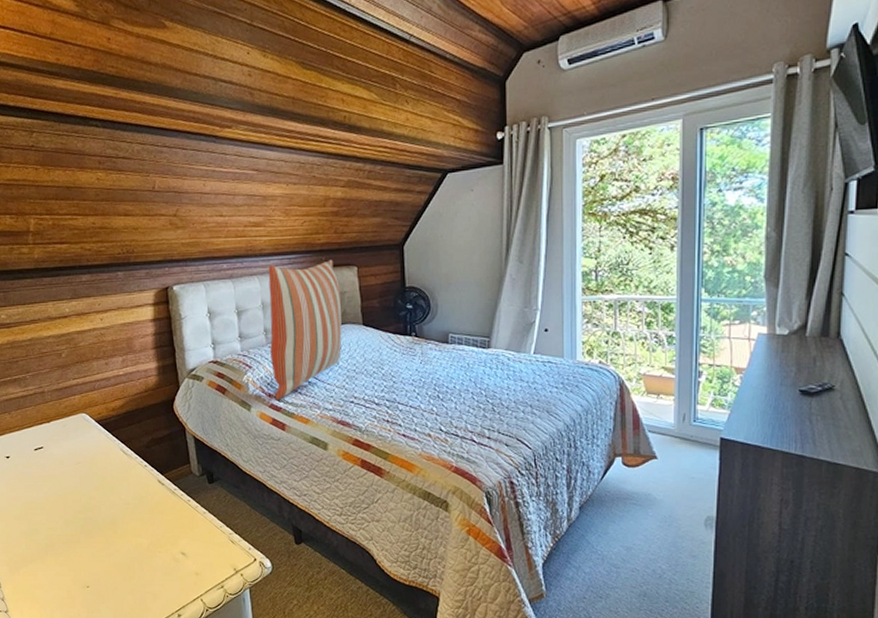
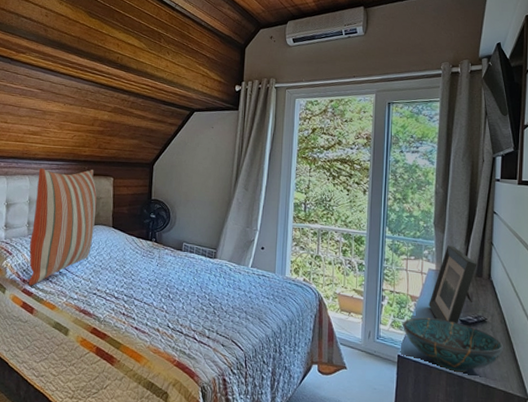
decorative bowl: none [724,391,857,451] -> present [402,317,504,372]
picture frame: none [758,302,822,395] -> present [429,245,477,324]

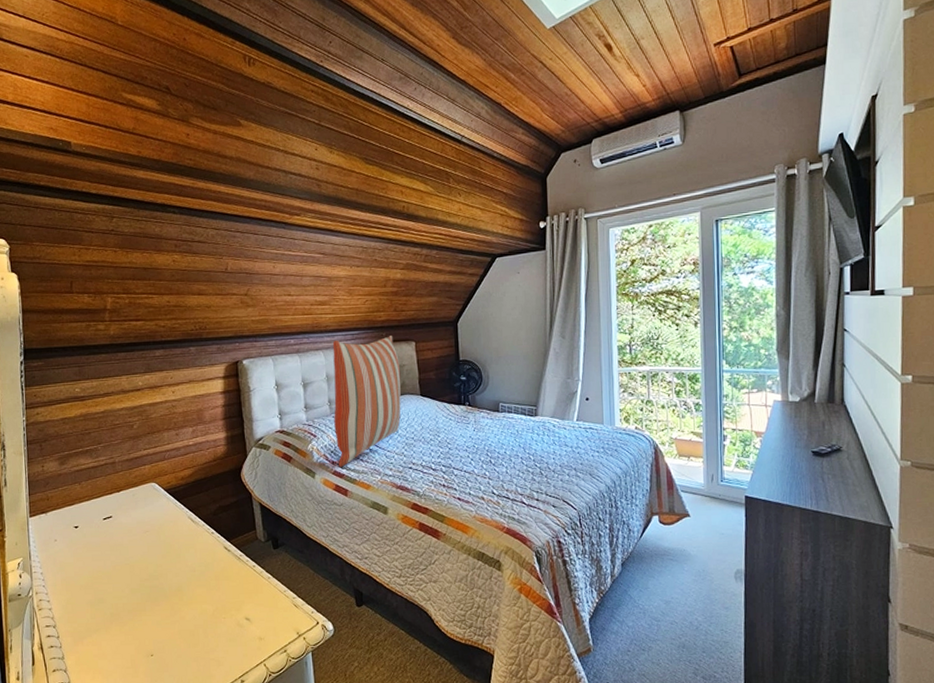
decorative bowl: present [402,317,504,372] -> none [747,453,862,507]
picture frame: present [429,245,477,324] -> none [776,372,828,456]

